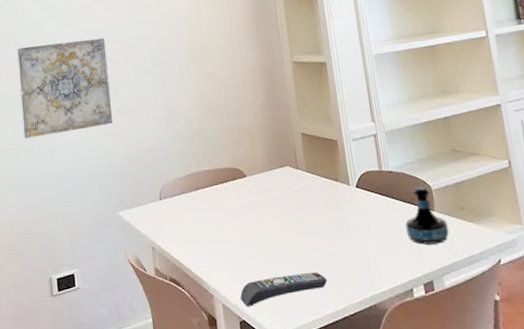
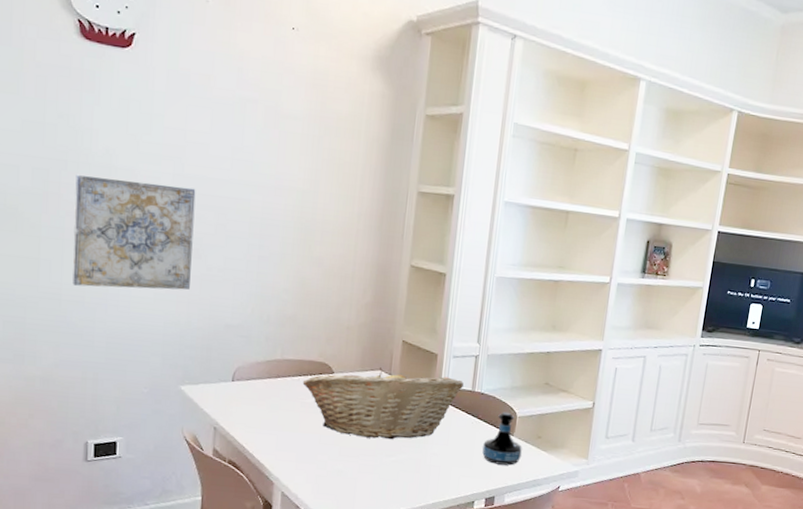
fruit basket: none [220,161,370,236] -> present [302,367,464,440]
remote control: present [240,271,327,306] -> none [302,473,395,498]

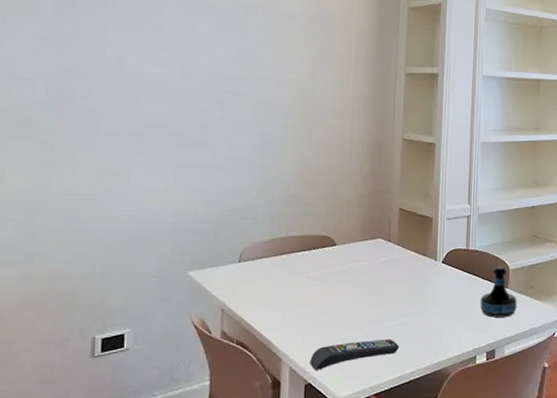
wall art: present [72,174,196,290] -> none [84,81,203,185]
fruit basket: present [302,367,464,440] -> none [307,236,458,304]
remote control: none [302,473,395,498] -> present [310,339,399,370]

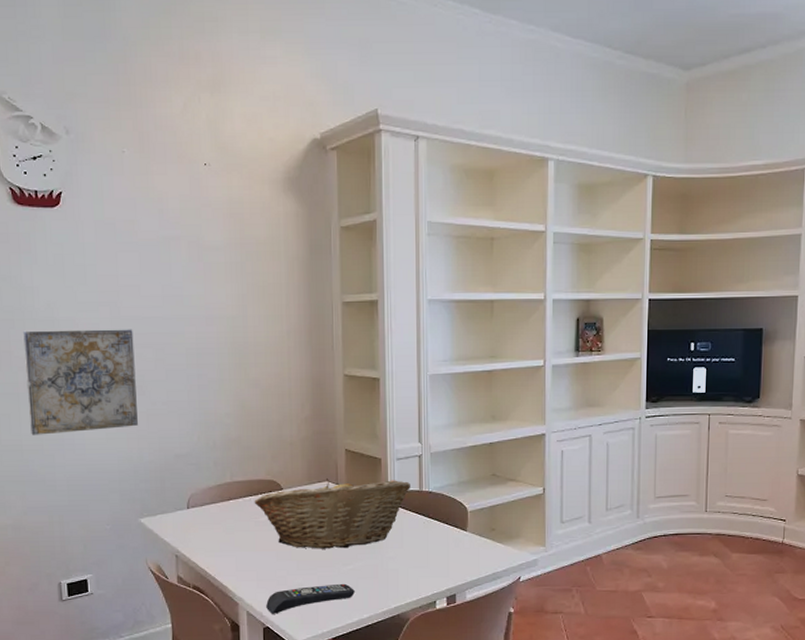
wall art: none [84,81,203,185] -> present [23,329,138,435]
fruit basket: none [307,236,458,304] -> present [254,479,410,549]
tequila bottle: present [480,266,517,317] -> none [438,508,477,561]

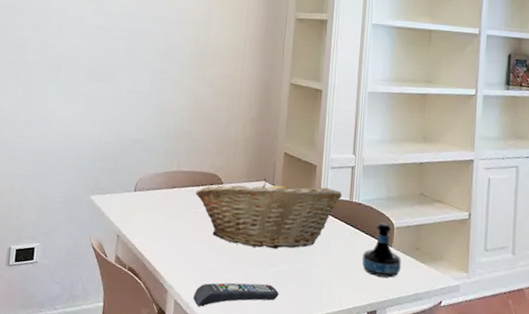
wall art: present [23,329,138,435] -> none [10,15,112,110]
tequila bottle: none [438,508,477,561] -> present [362,222,401,278]

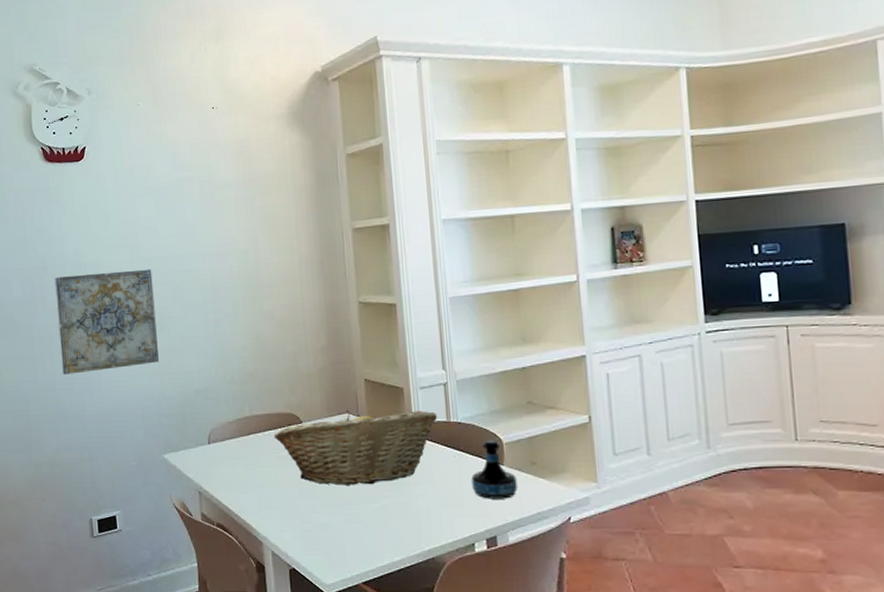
wall art: none [10,15,112,110] -> present [54,268,159,375]
remote control: present [193,283,279,307] -> none [291,522,384,555]

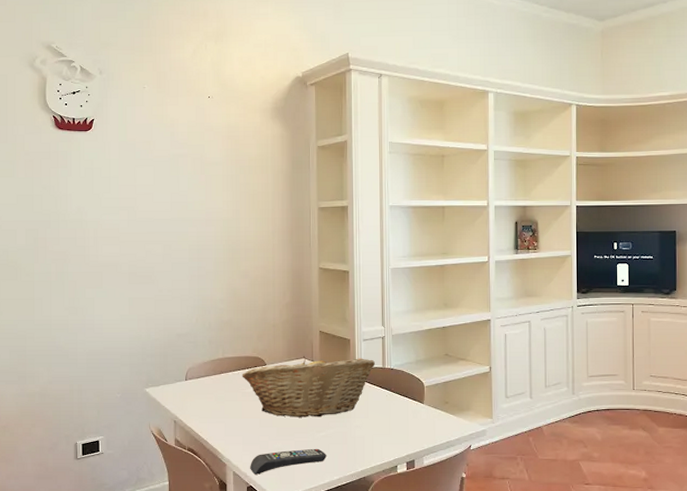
wall art: present [54,268,159,375] -> none [57,229,147,316]
remote control: none [291,522,384,555] -> present [250,448,326,475]
tequila bottle: present [471,439,517,499] -> none [398,383,433,430]

